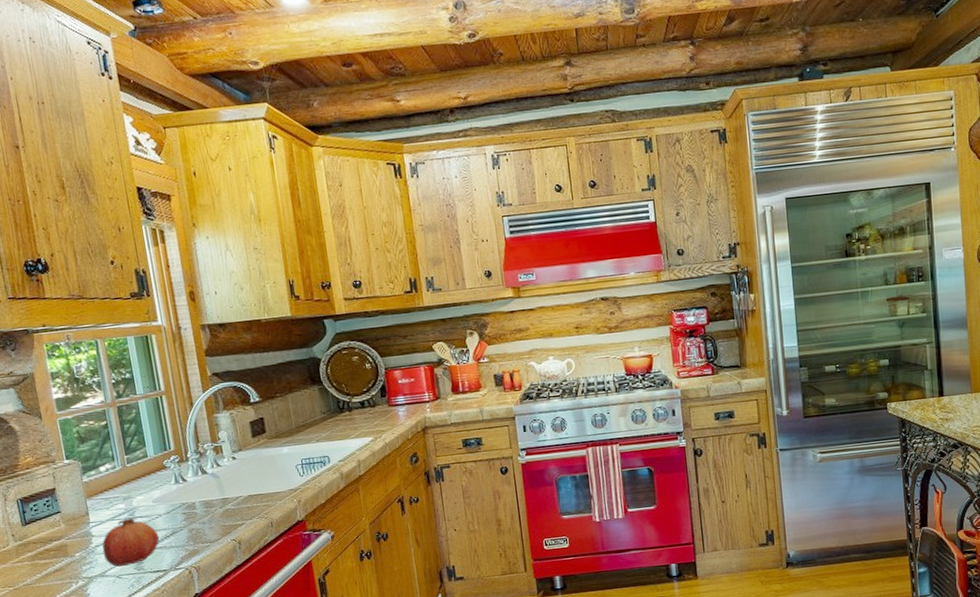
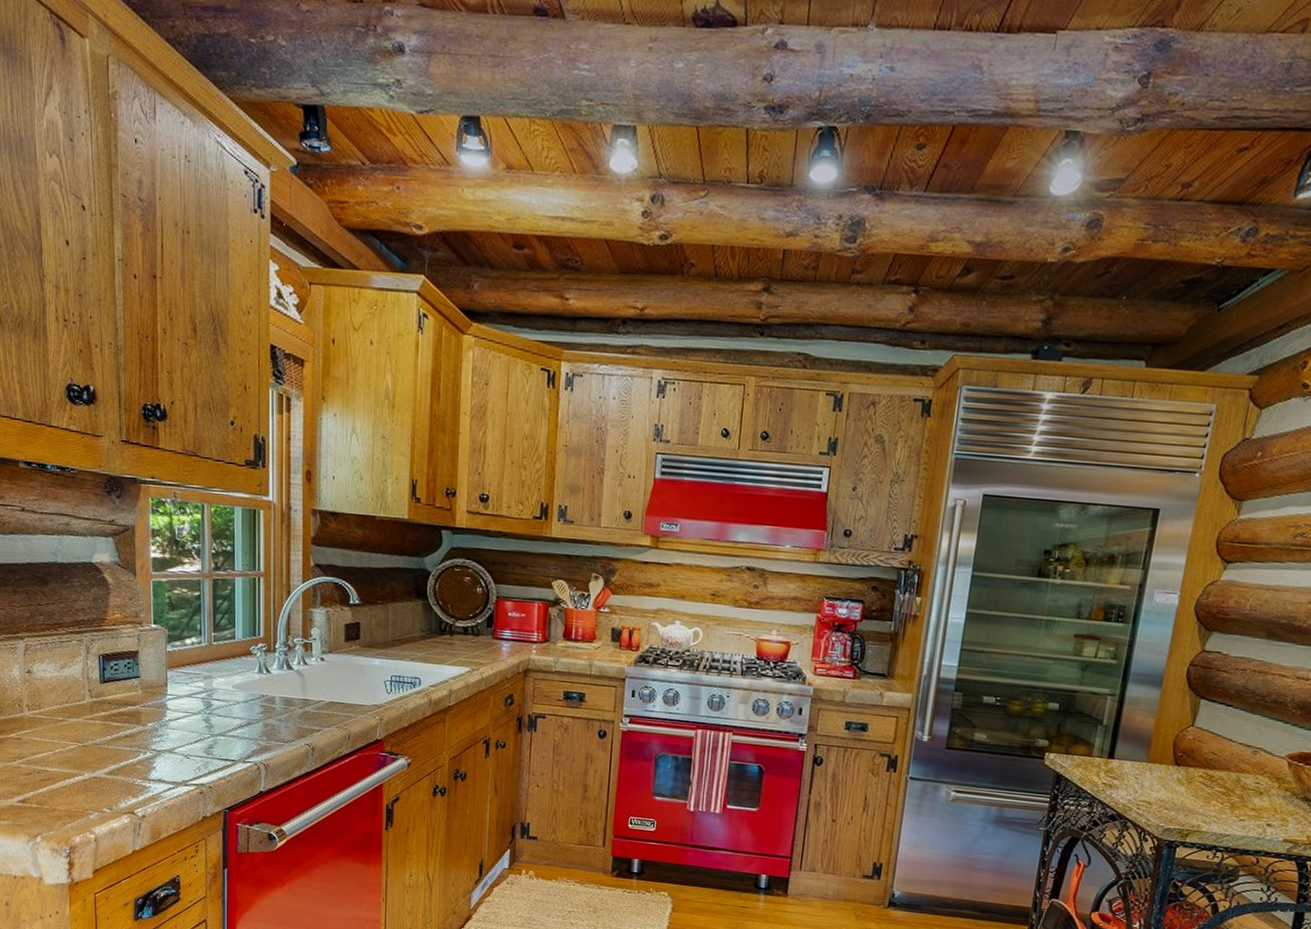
fruit: present [102,517,160,567] -> none [175,698,234,748]

